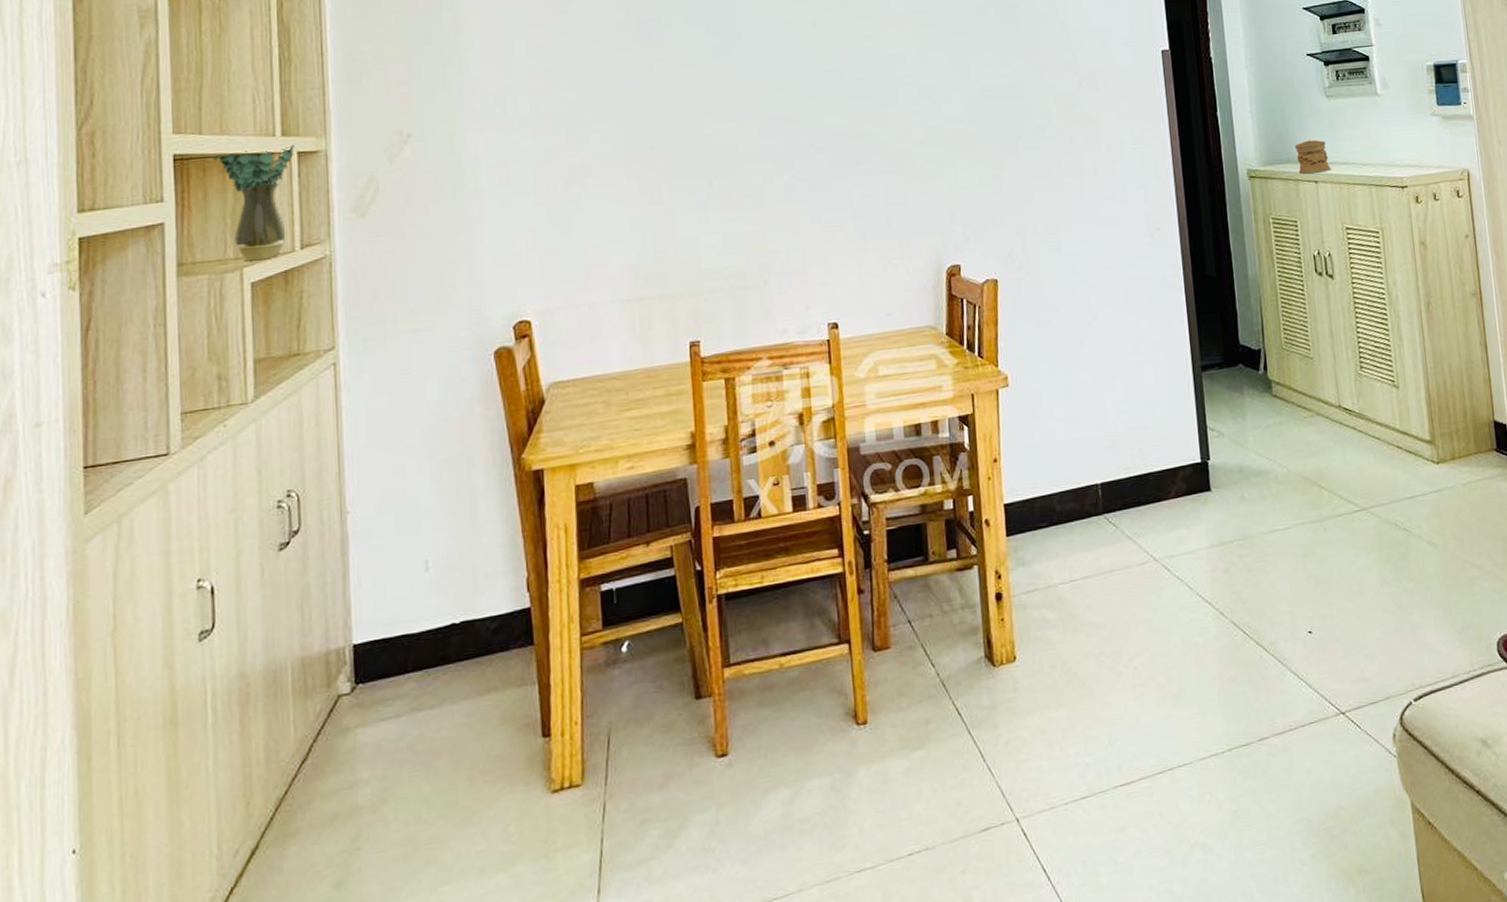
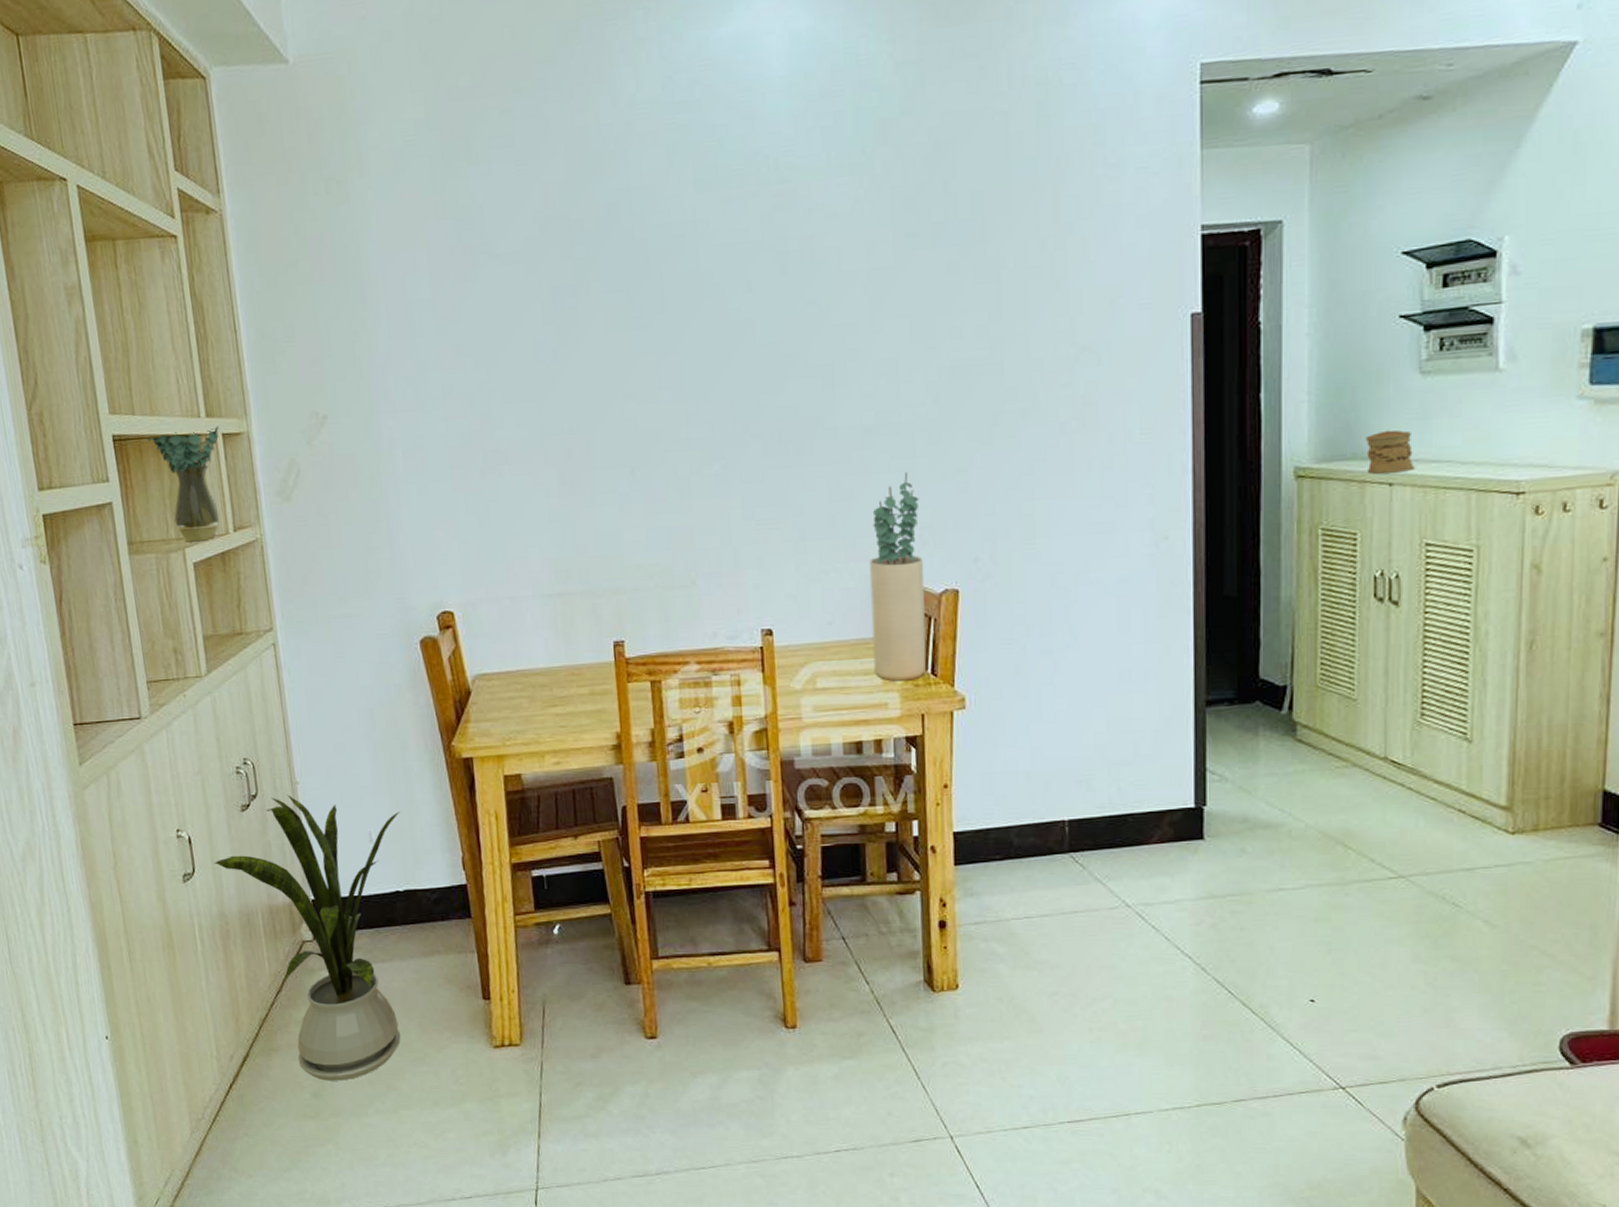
house plant: none [240,526,462,865] -> present [214,794,401,1081]
vase: none [921,178,974,365] -> present [868,472,927,681]

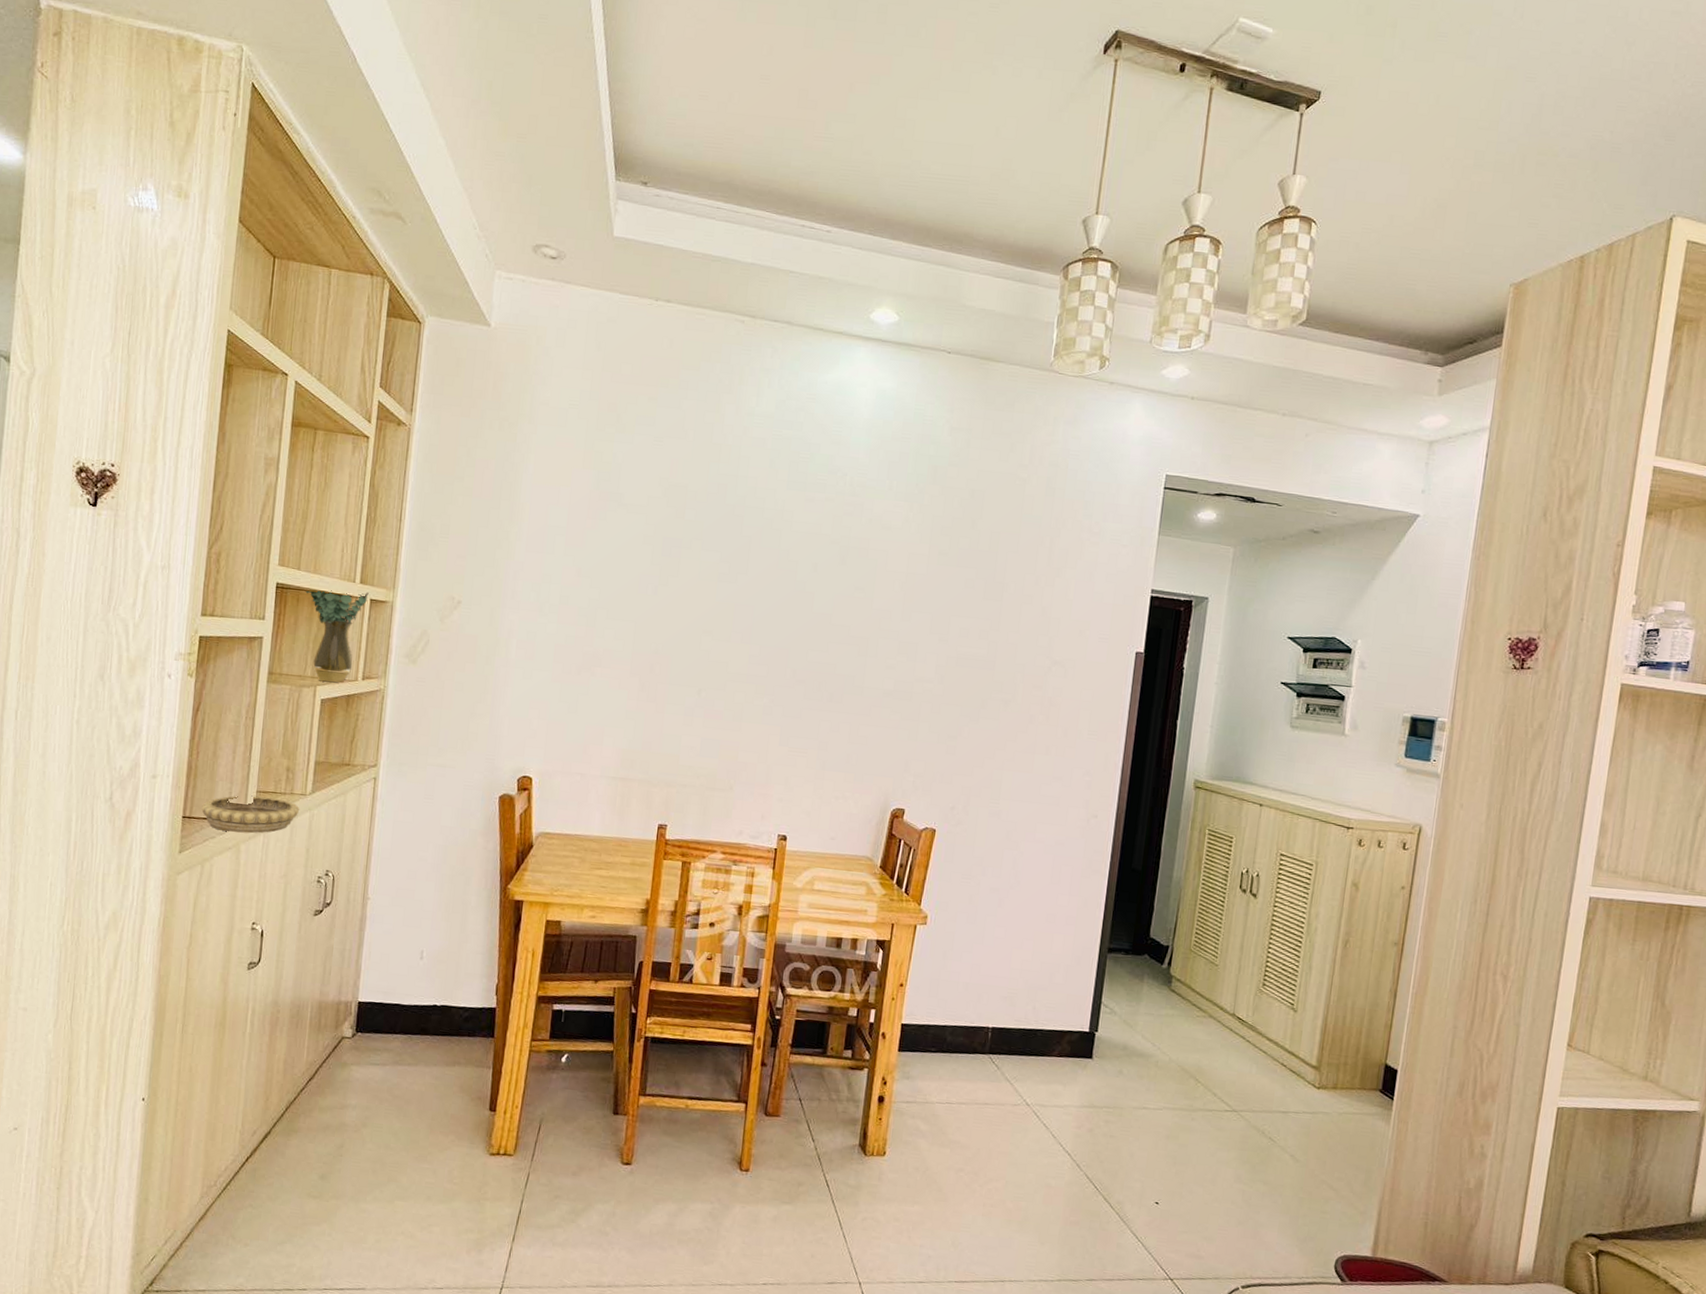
decorative bowl: none [91,686,199,733] -> present [201,796,300,834]
house plant: present [214,794,401,1081] -> none [279,907,452,1168]
vase: present [868,472,927,681] -> none [861,731,917,895]
decorative box: present [1365,430,1414,475] -> none [1246,764,1280,798]

